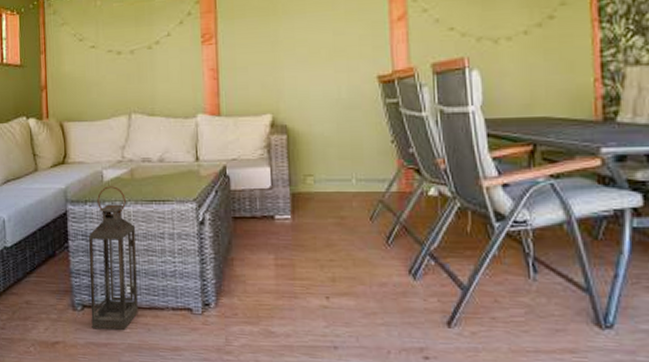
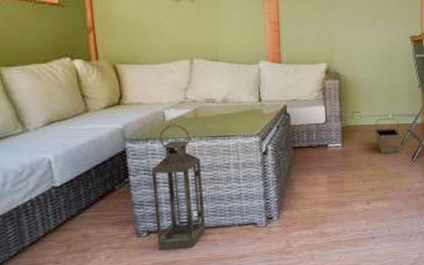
basket: none [332,184,371,232] -> present [373,118,402,154]

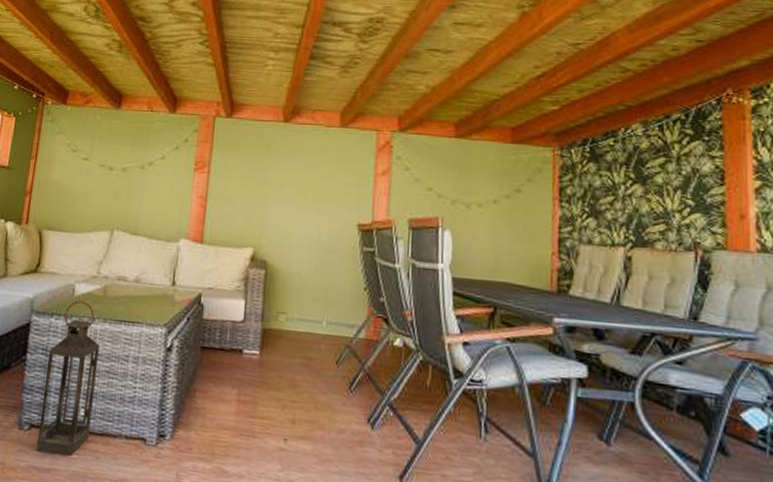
basket: present [373,118,402,154] -> none [301,325,338,375]

